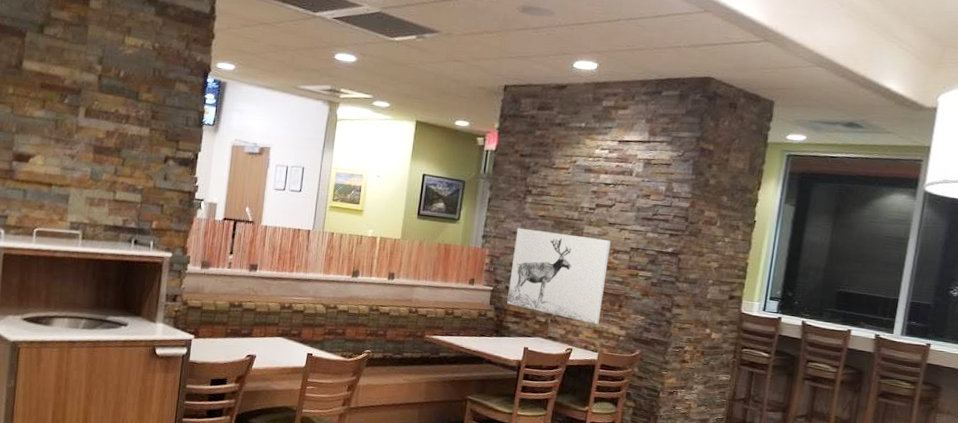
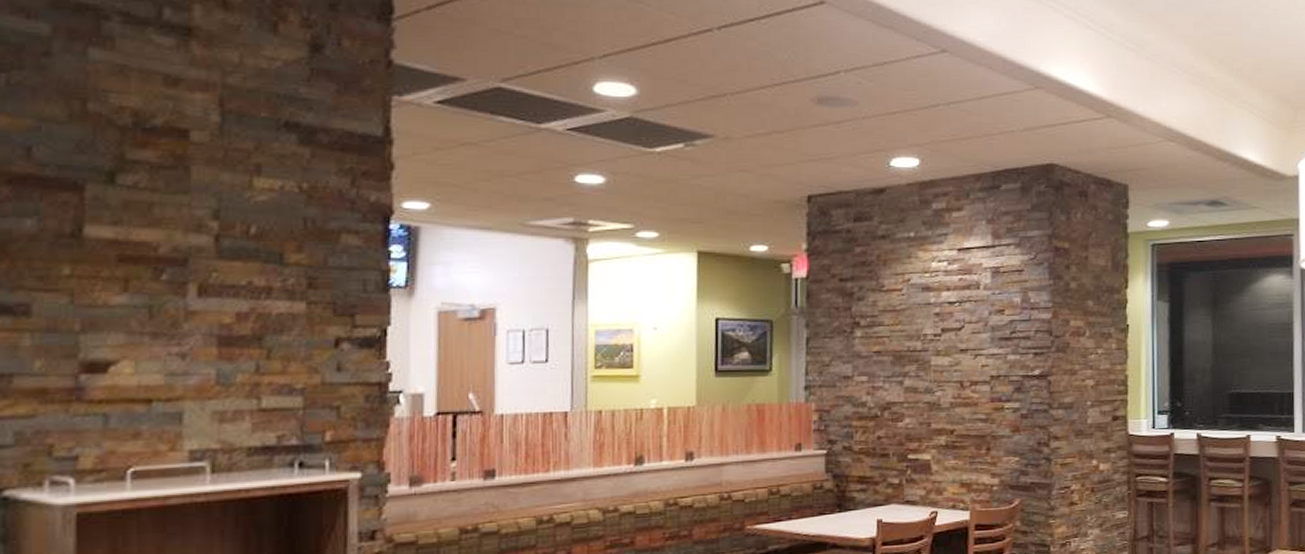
wall art: present [507,227,611,324] -> none [847,370,966,476]

